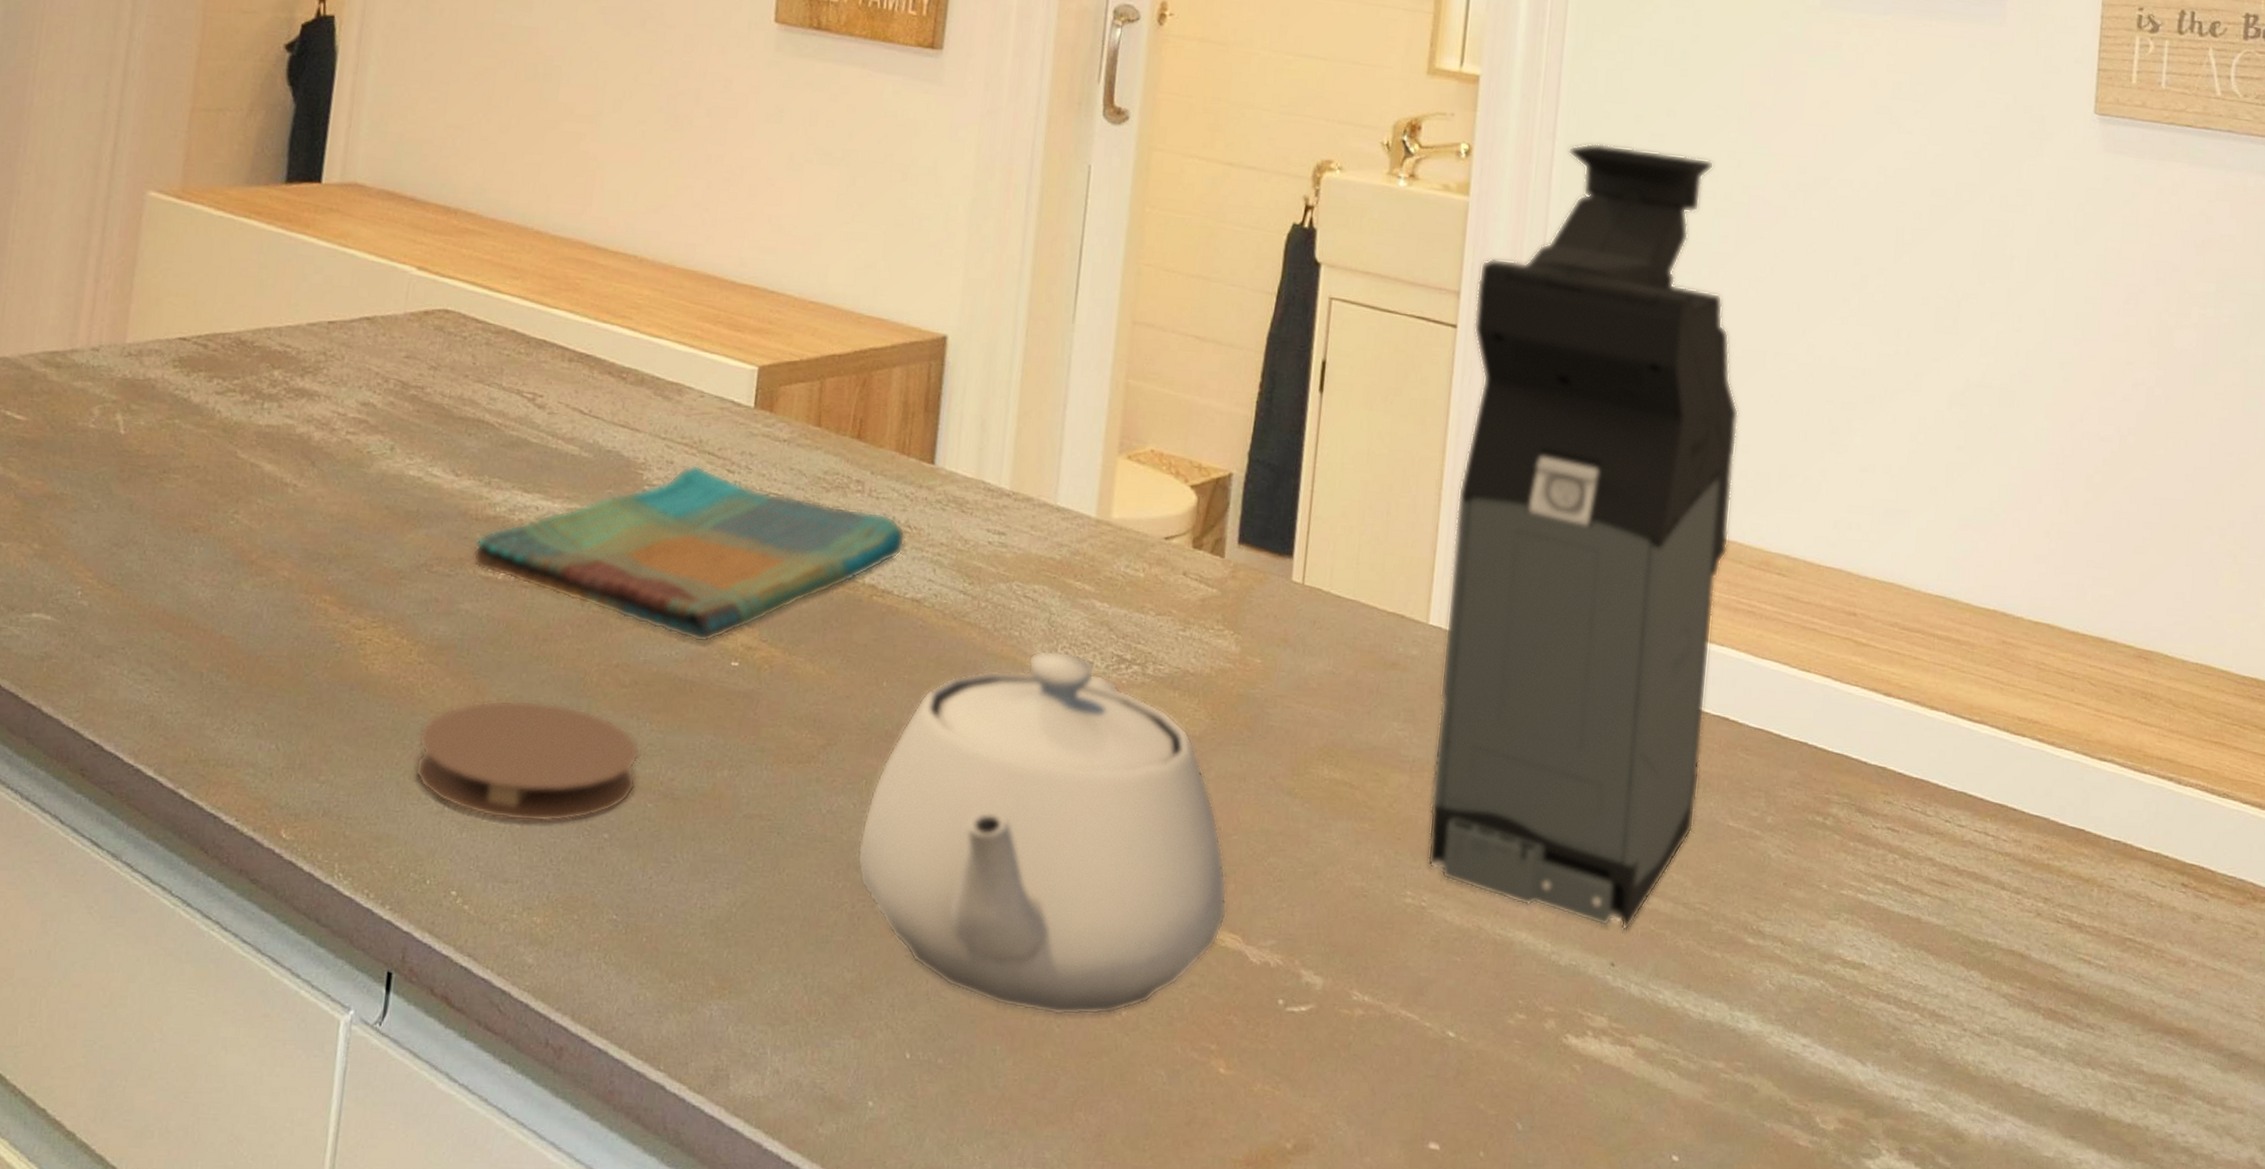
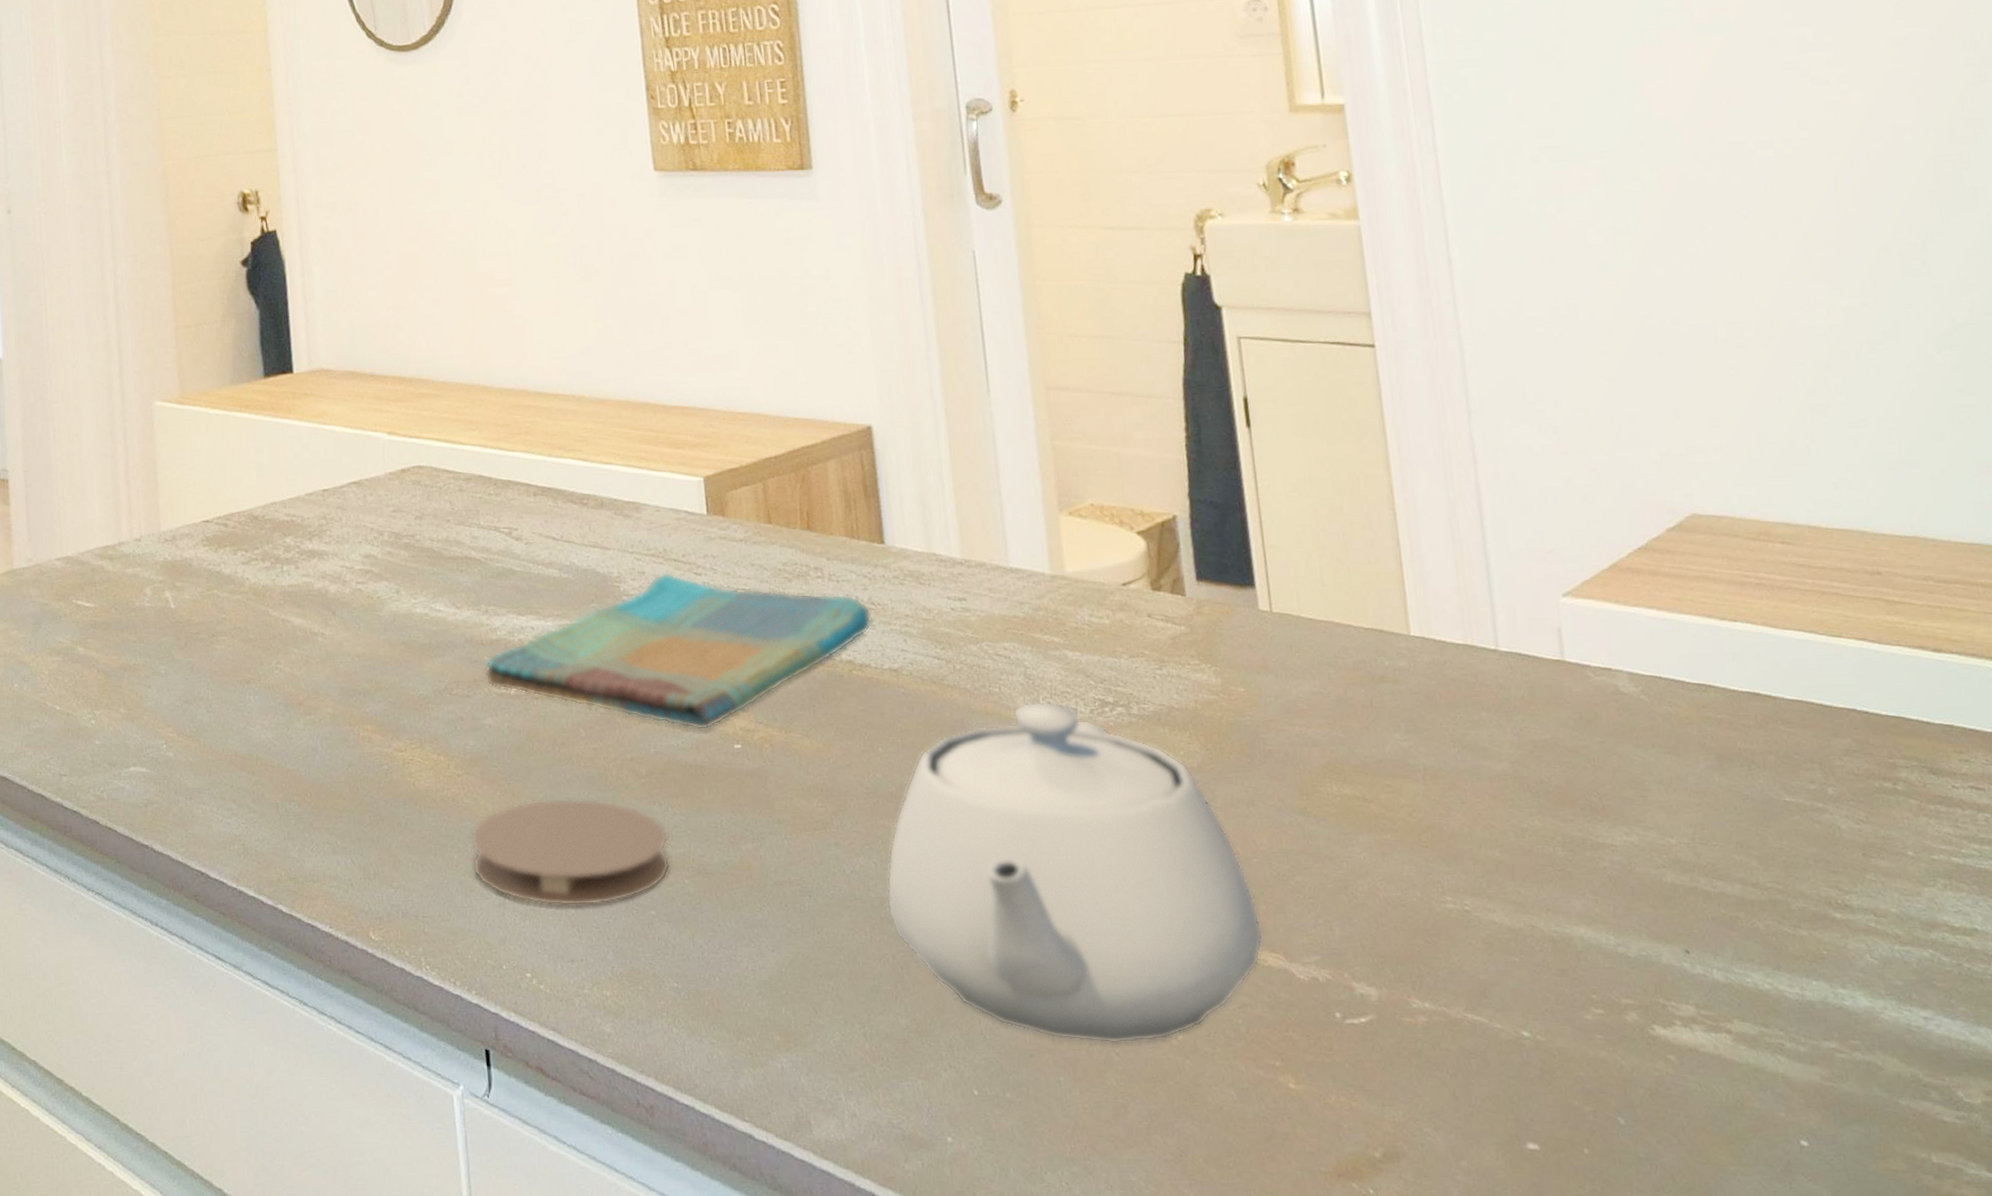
coffee maker: present [1427,143,1739,930] -> none [1386,145,1746,916]

